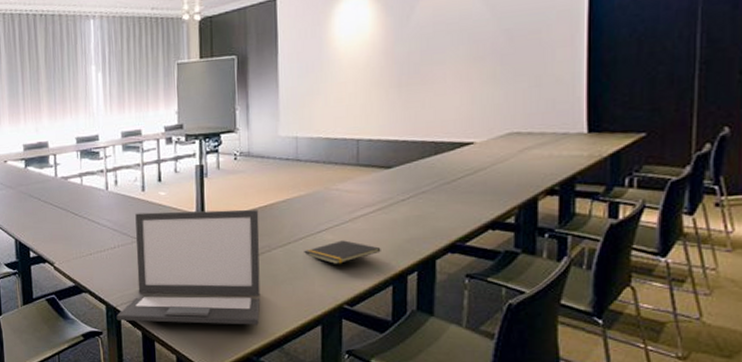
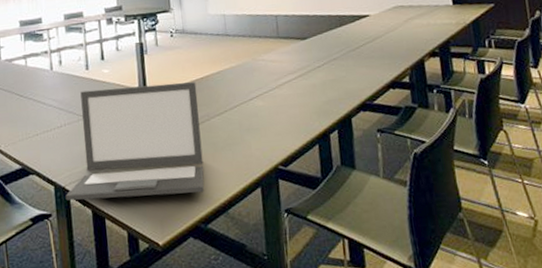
notepad: present [304,240,381,264] -> none [239,105,306,128]

